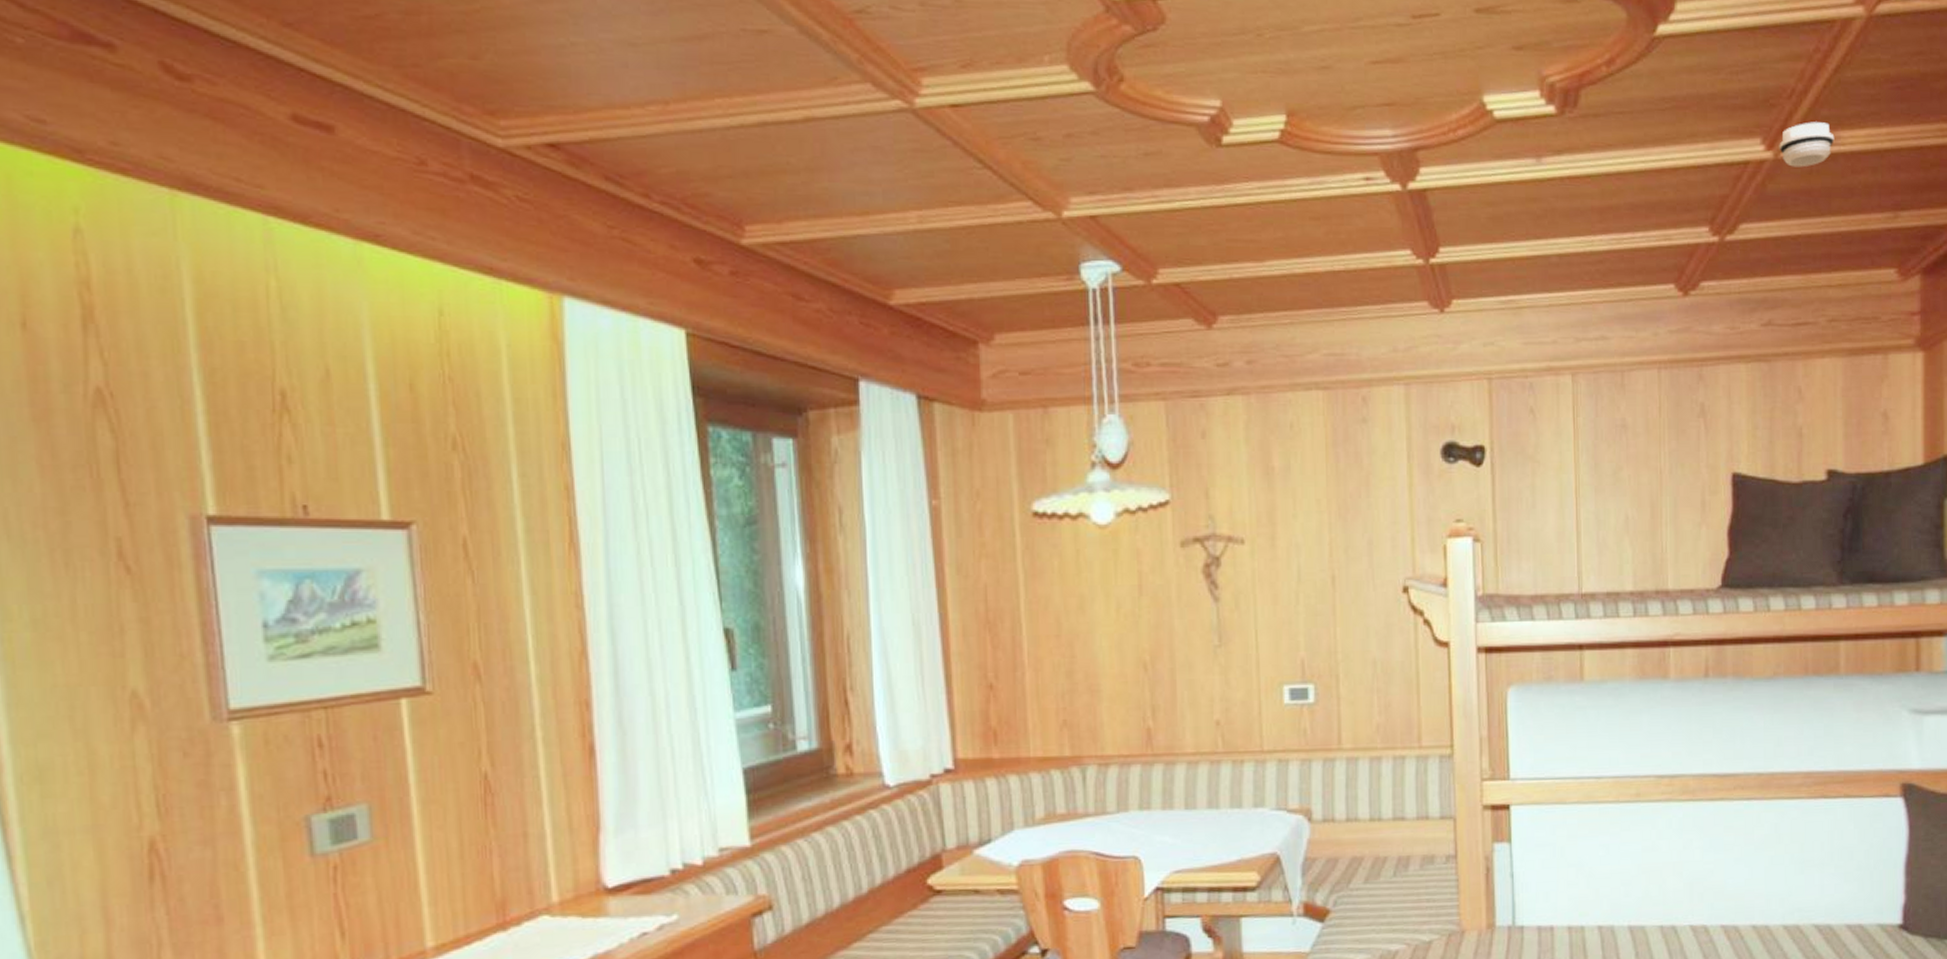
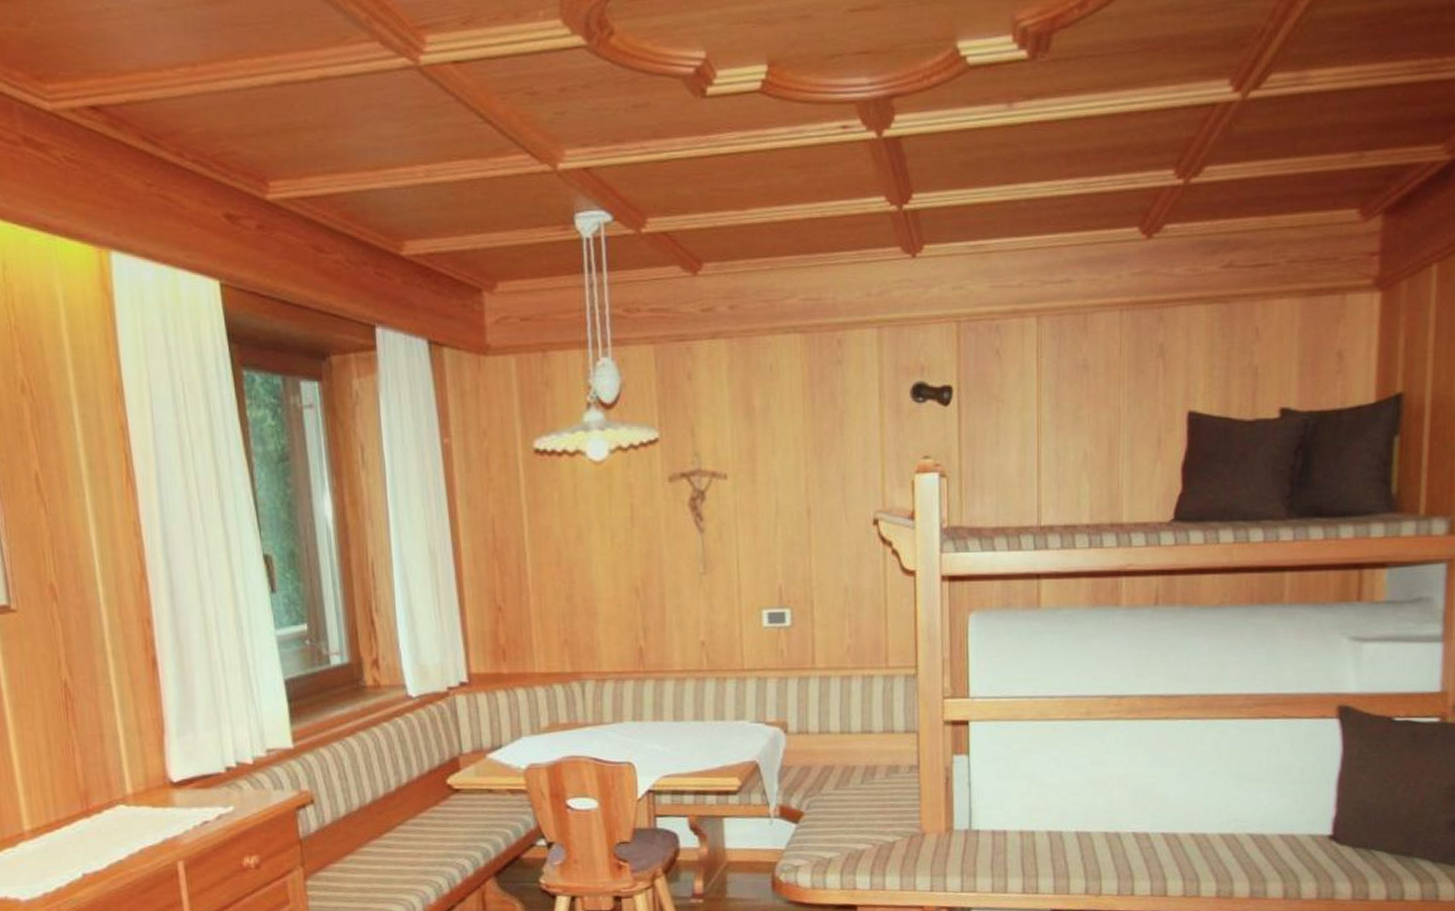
smoke detector: present [1779,122,1835,167] -> none [1247,61,1303,108]

